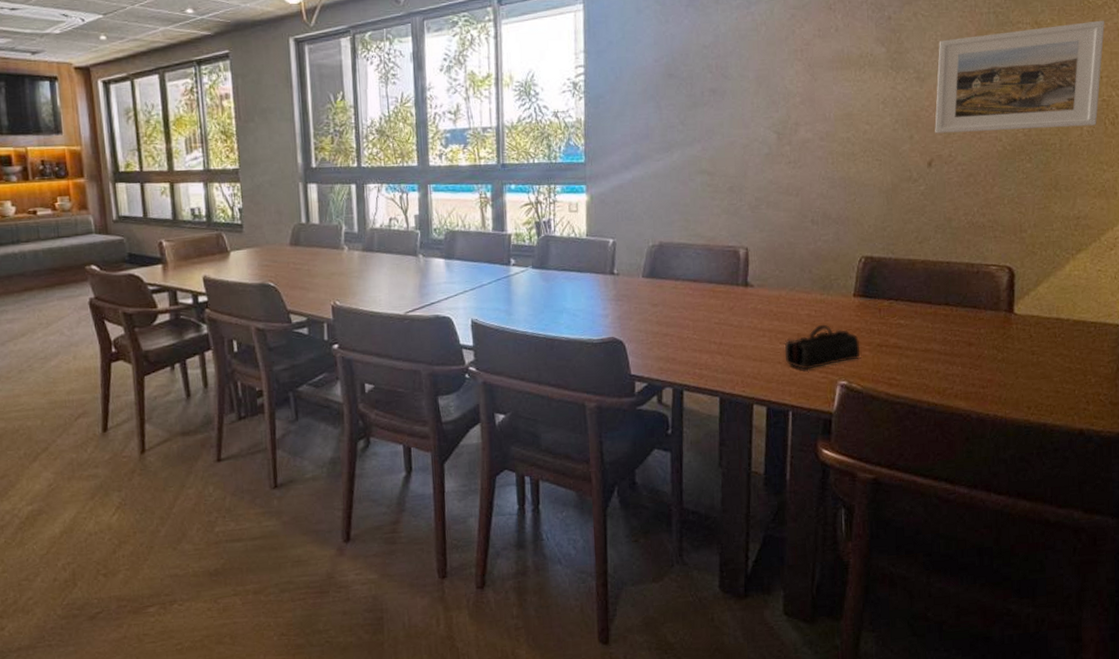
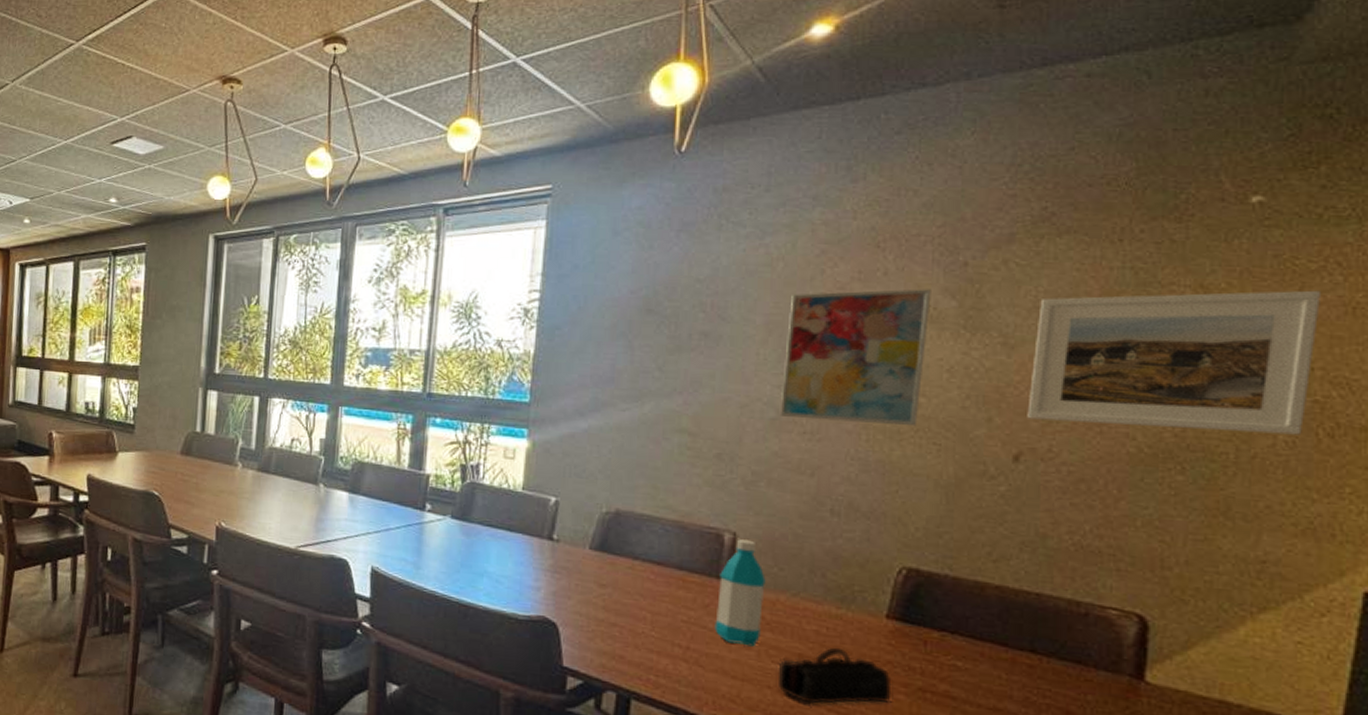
water bottle: none [738,252,771,334] -> present [714,539,766,647]
wall art: none [771,40,868,152] -> present [779,289,931,427]

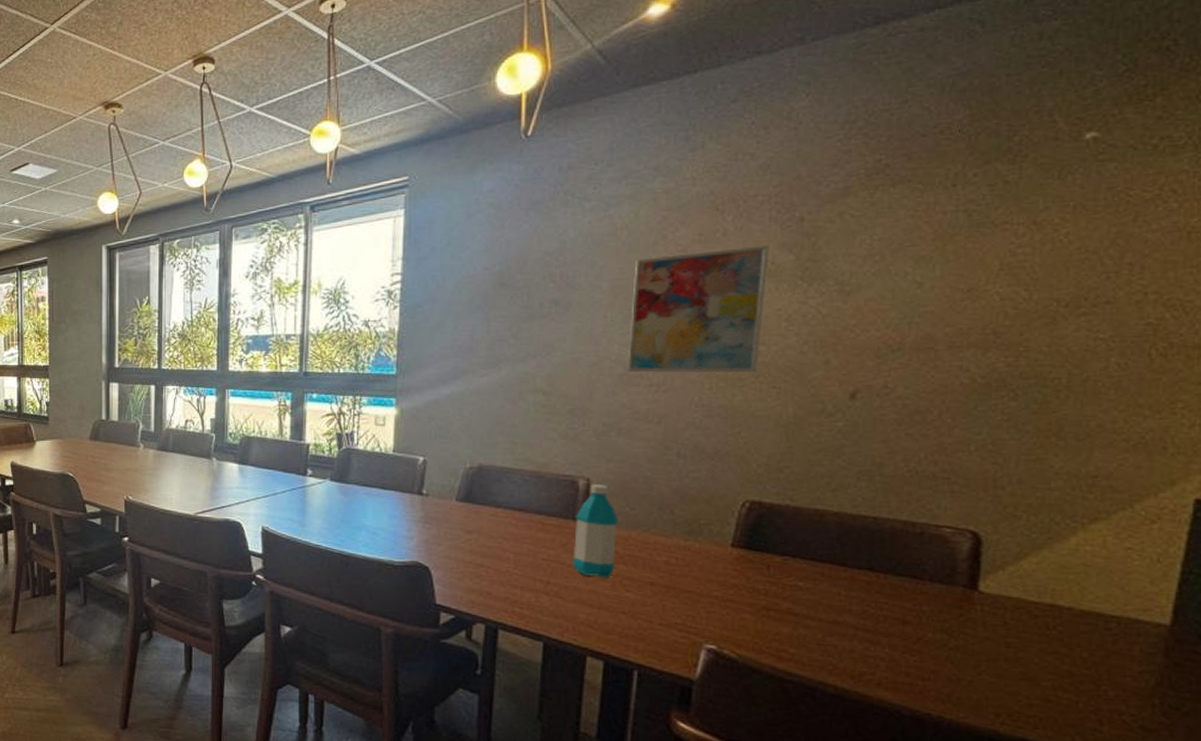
pencil case: present [779,647,892,705] -> none [633,575,738,627]
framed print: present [1027,290,1322,435] -> none [863,218,1157,359]

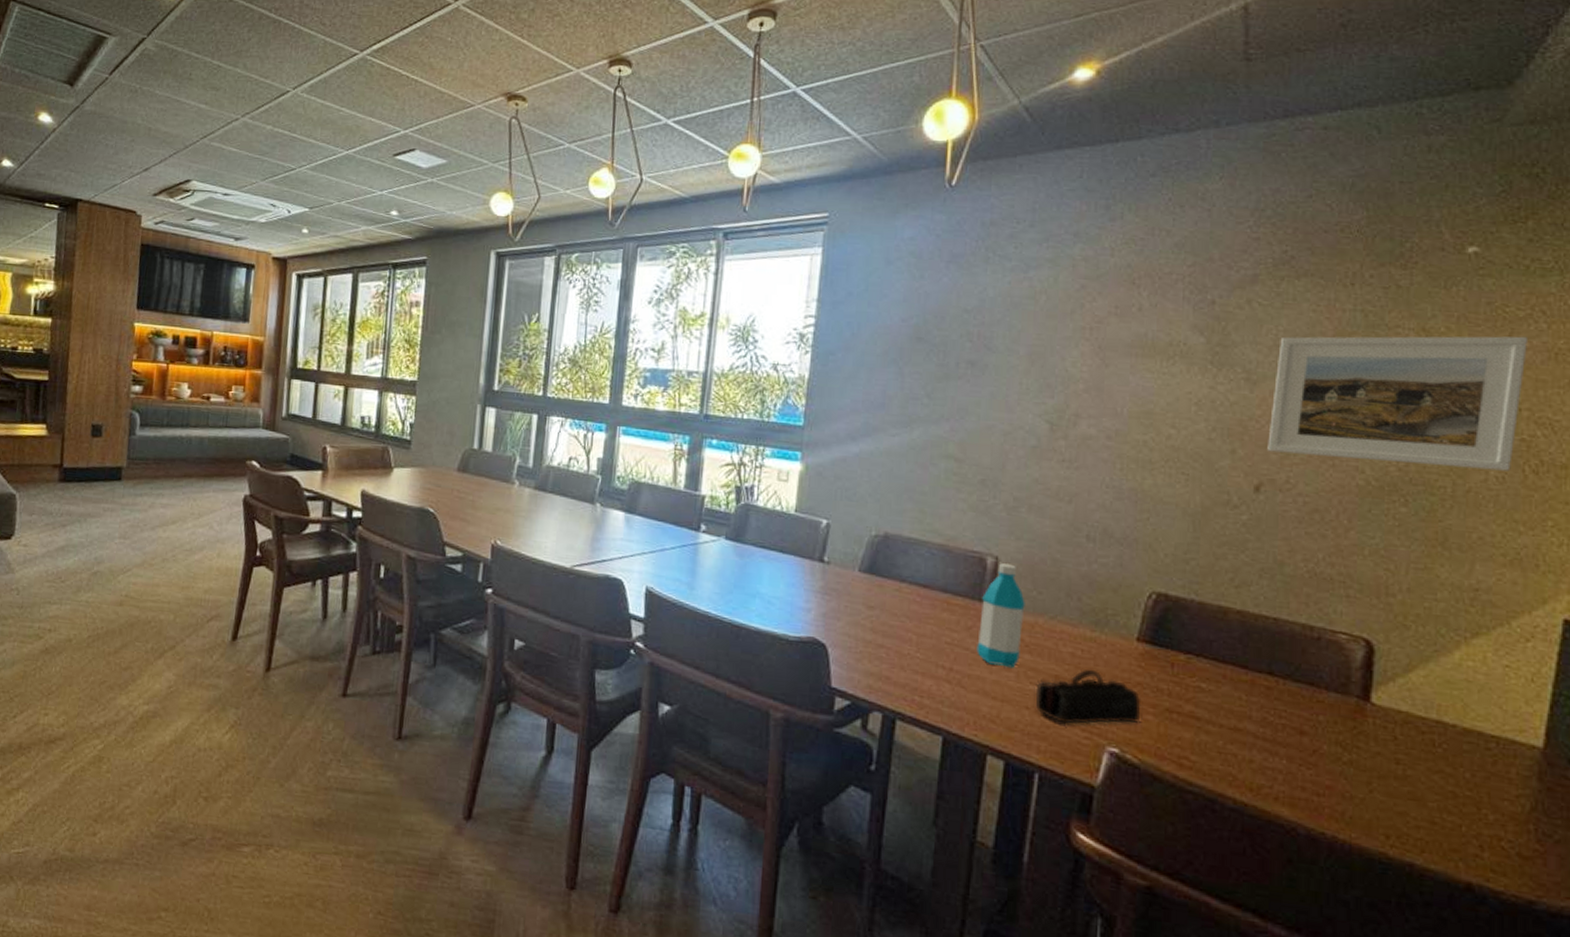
wall art: present [627,245,769,373] -> none [1040,325,1182,457]
pencil case: none [633,575,738,627] -> present [1036,669,1141,725]
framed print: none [863,218,1157,359] -> present [1267,336,1529,471]

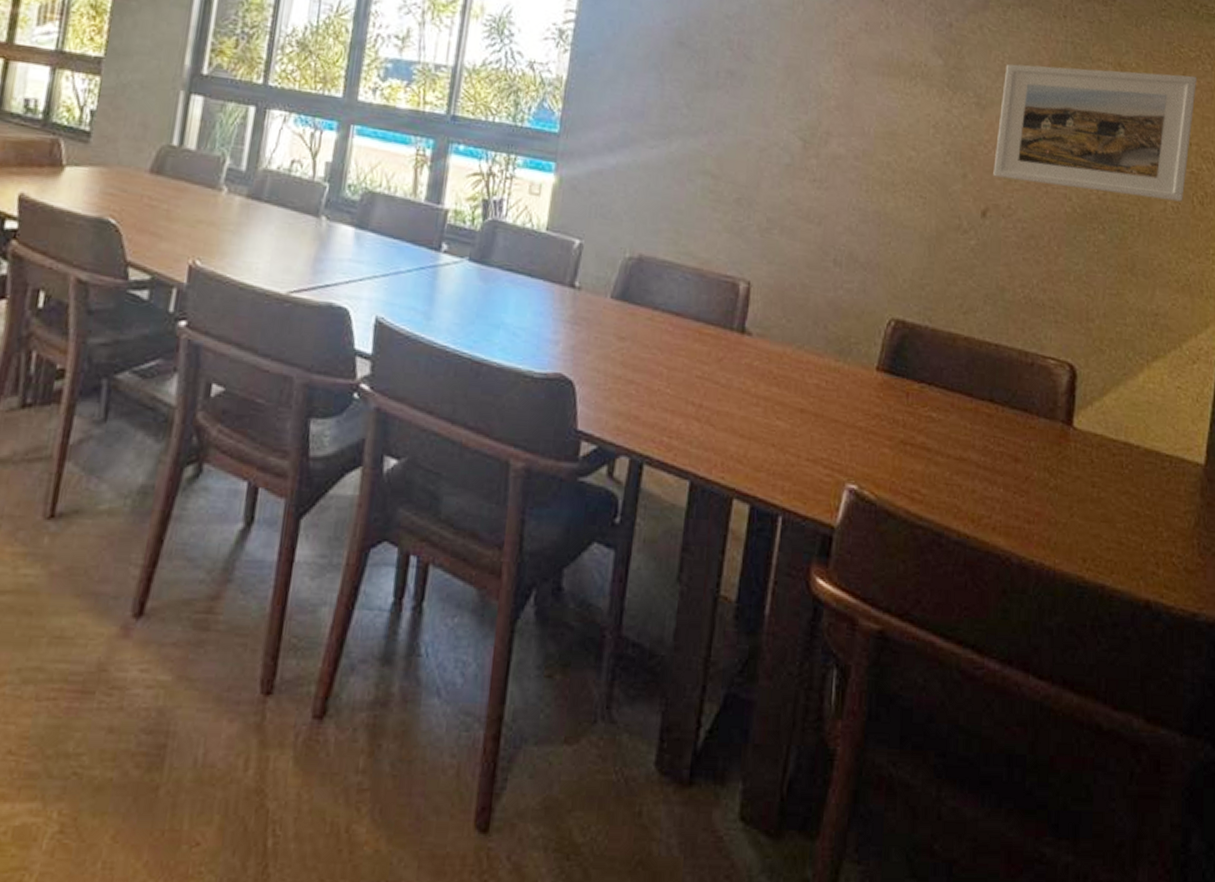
water bottle: present [976,563,1025,668] -> none [726,289,775,403]
pencil case: present [1036,669,1141,725] -> none [782,401,879,462]

